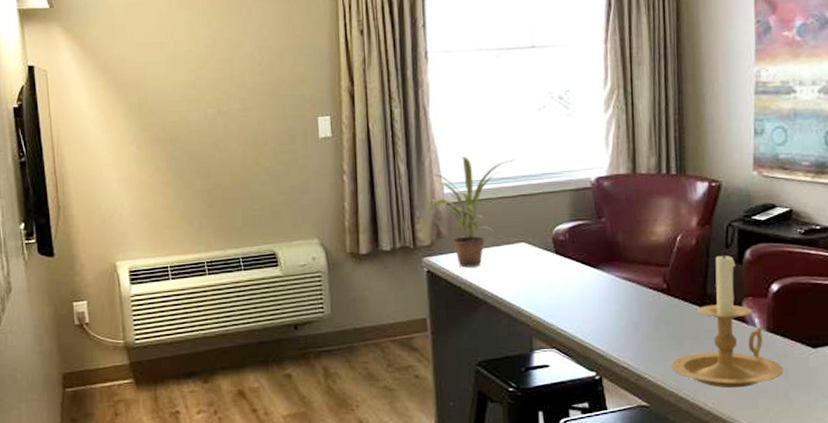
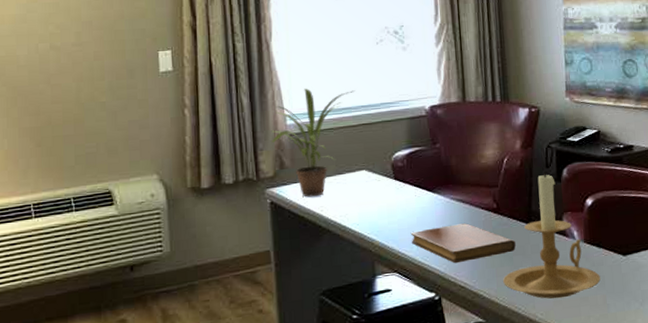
notebook: none [571,303,687,344] -> present [410,223,516,264]

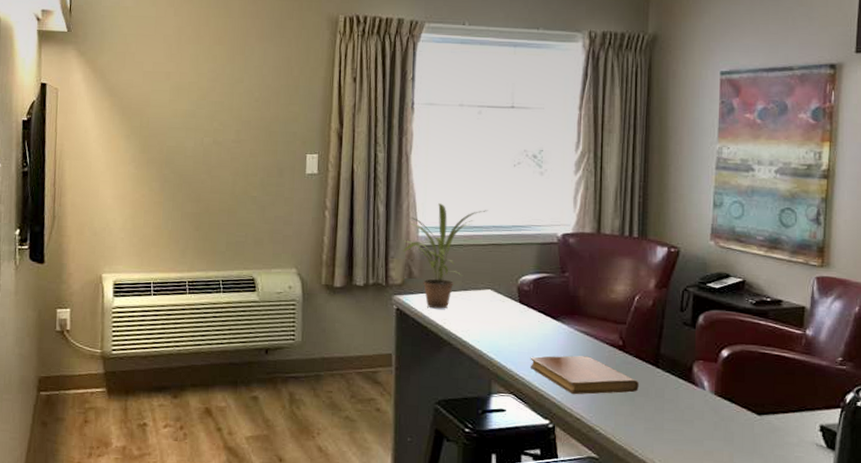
candle holder: present [503,170,601,299] -> none [622,314,729,448]

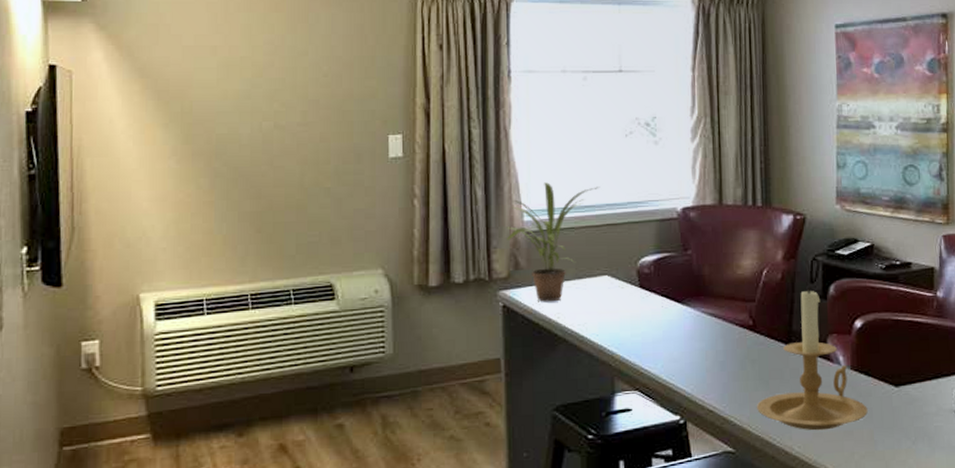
notebook: present [530,355,639,395] -> none [655,340,773,385]
candle holder: none [622,314,729,448] -> present [757,286,868,431]

